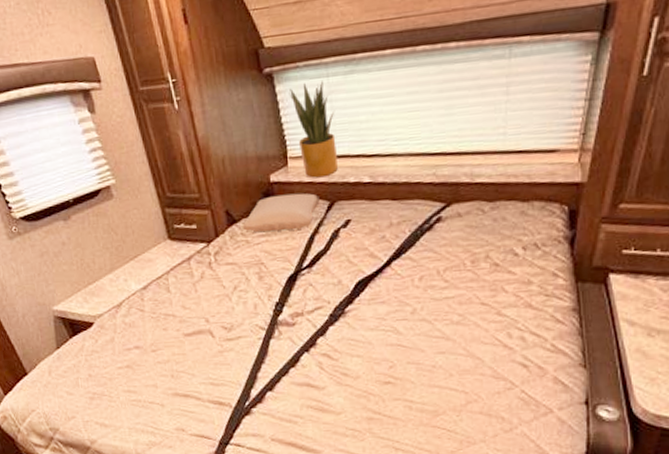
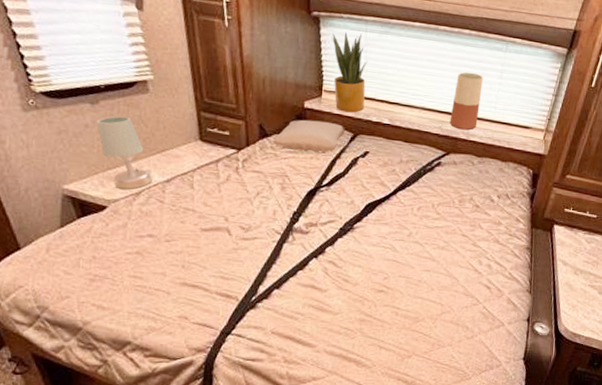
table lamp: none [72,227,130,303] -> present [97,116,152,189]
vase: none [445,95,484,172] -> present [449,72,483,130]

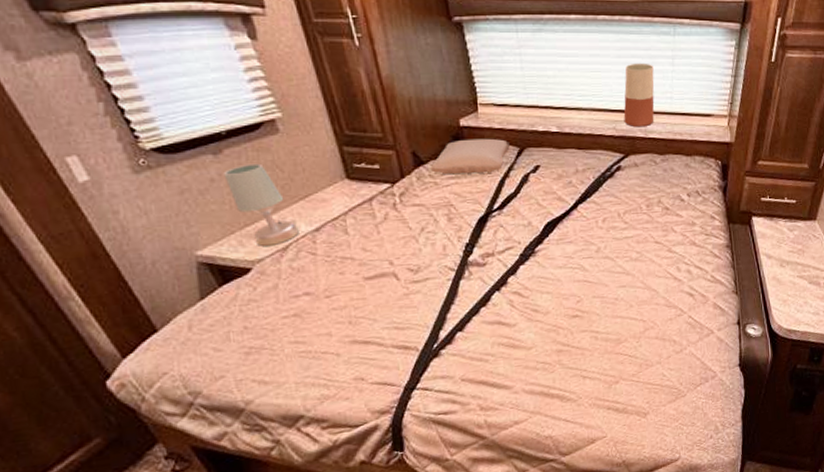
planter: present [331,32,368,113] -> none [478,35,527,125]

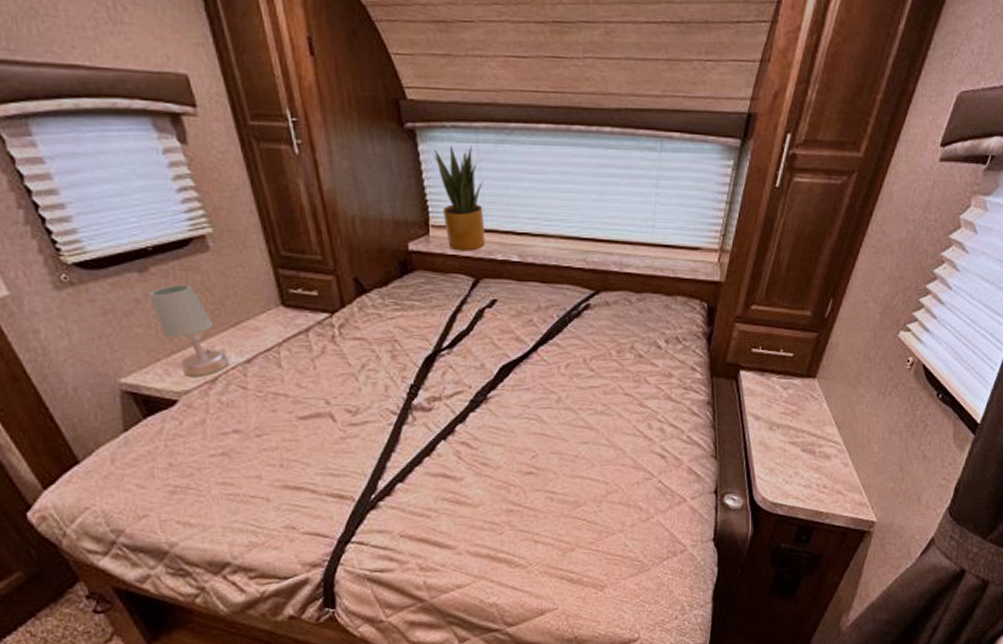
pillow: present [430,138,511,175] -> none [373,266,465,306]
planter: none [478,35,527,125] -> present [433,146,485,251]
vase: present [623,63,655,128] -> none [596,183,634,260]

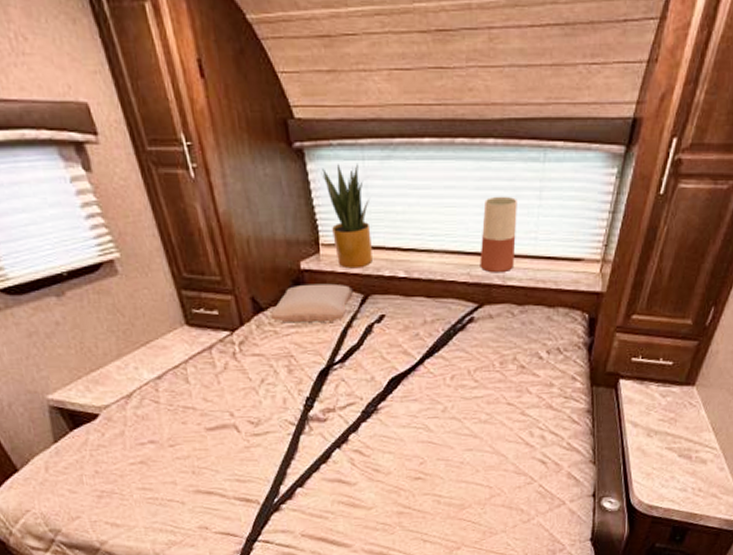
table lamp: present [149,284,229,376] -> none [67,307,142,392]
pillow: none [373,266,465,306] -> present [269,283,354,323]
vase: none [596,183,634,260] -> present [480,196,517,273]

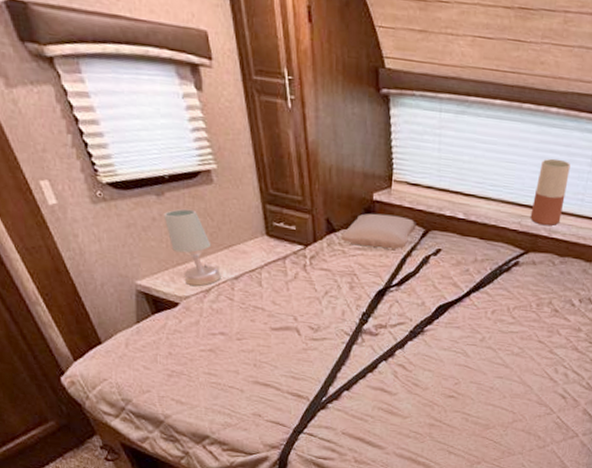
table lamp: none [67,307,142,392] -> present [163,208,221,286]
planter: present [321,164,372,269] -> none [402,113,443,206]

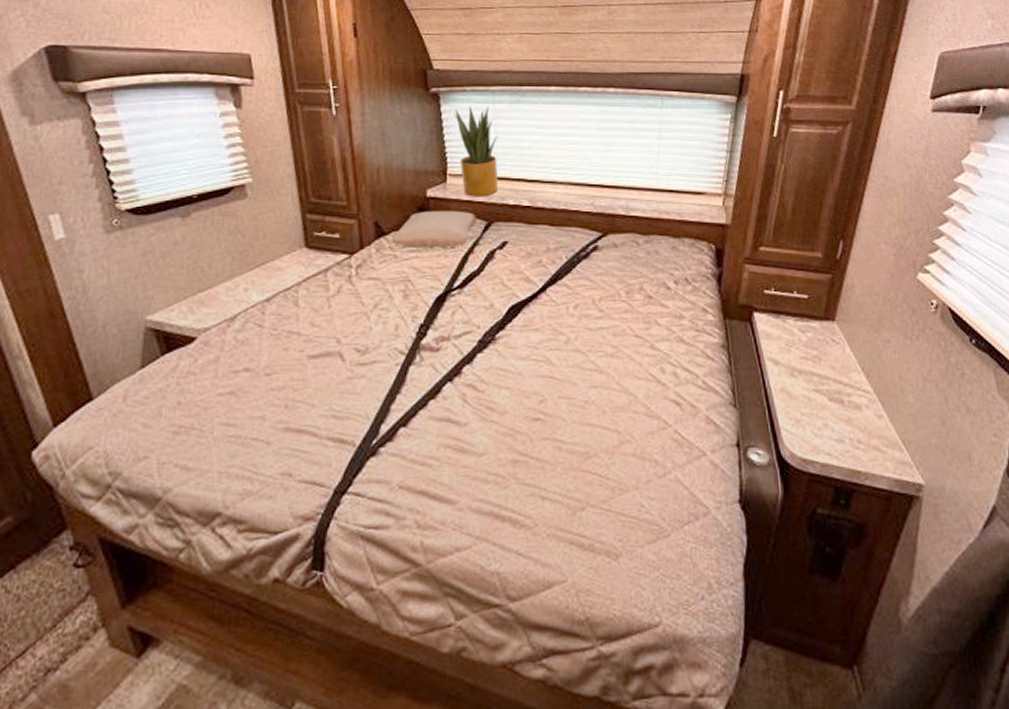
table lamp: present [163,208,221,286] -> none [187,228,250,314]
planter: none [402,113,443,206] -> present [453,106,499,197]
vase: present [530,158,571,226] -> none [603,135,639,204]

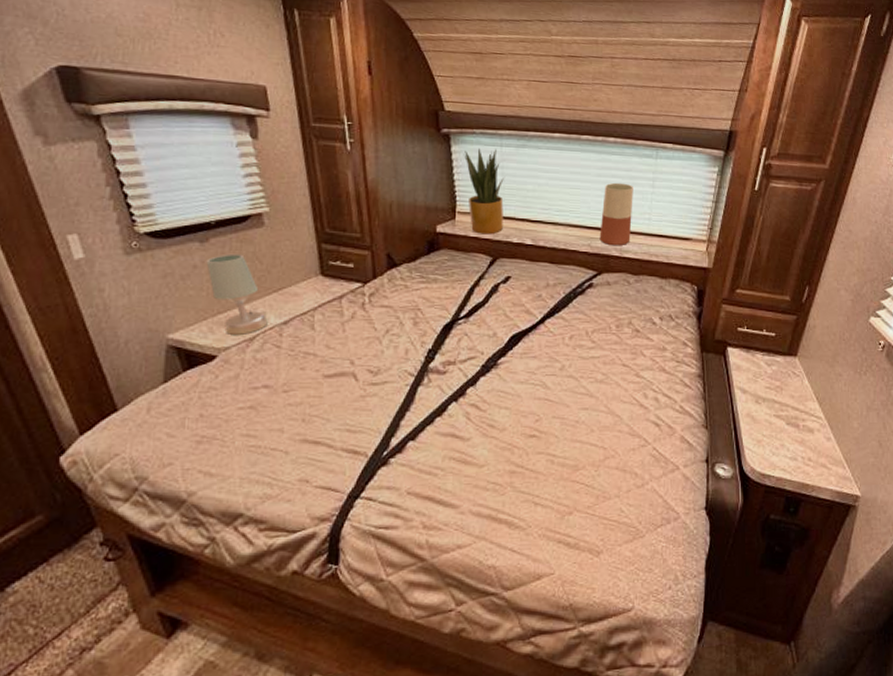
table lamp: none [187,228,250,314] -> present [206,253,268,335]
pillow: present [391,210,478,248] -> none [402,245,484,280]
vase: none [603,135,639,204] -> present [599,182,633,246]

